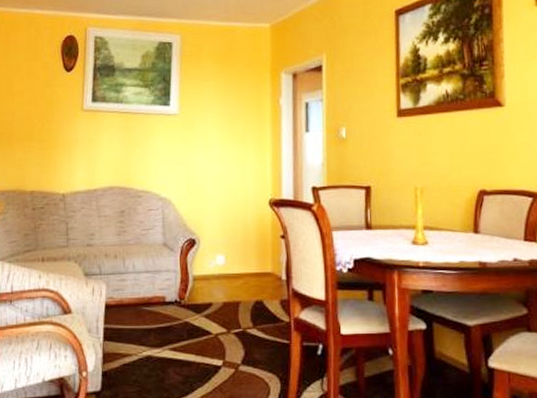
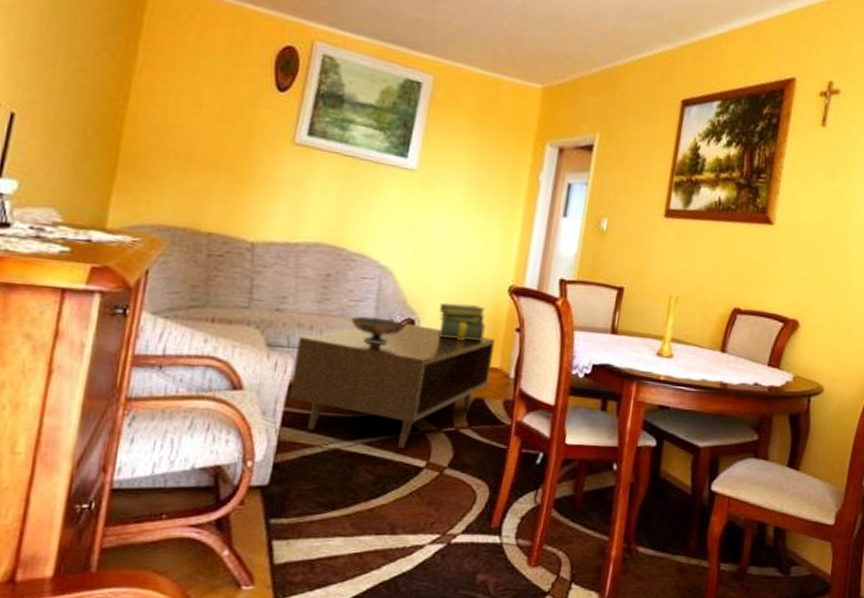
coffee table: none [107,243,265,352] -> present [290,323,496,450]
decorative bowl: none [145,240,189,264] -> present [351,316,407,345]
stack of books: none [214,220,255,252] -> present [438,302,486,342]

